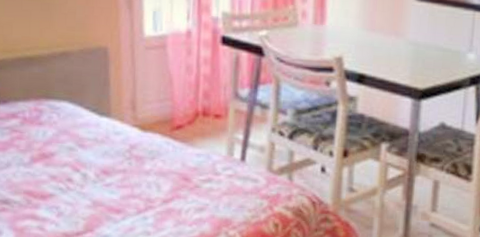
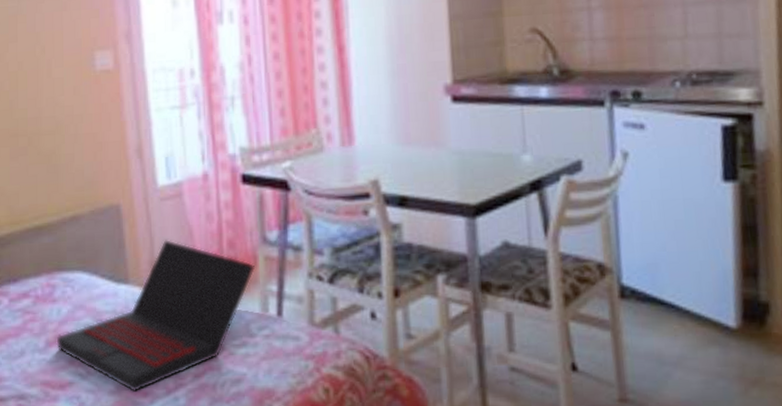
laptop: none [40,83,225,209] -> present [56,239,255,393]

